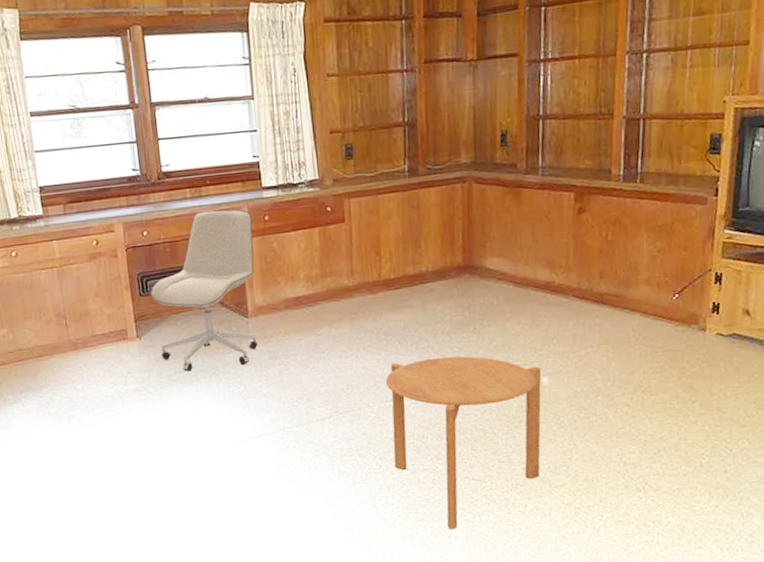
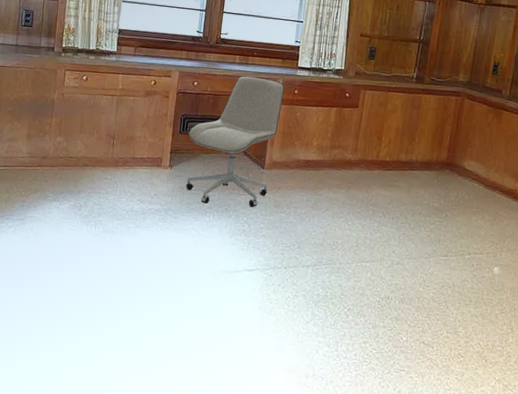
side table: present [385,356,542,530] -> none [360,231,495,384]

